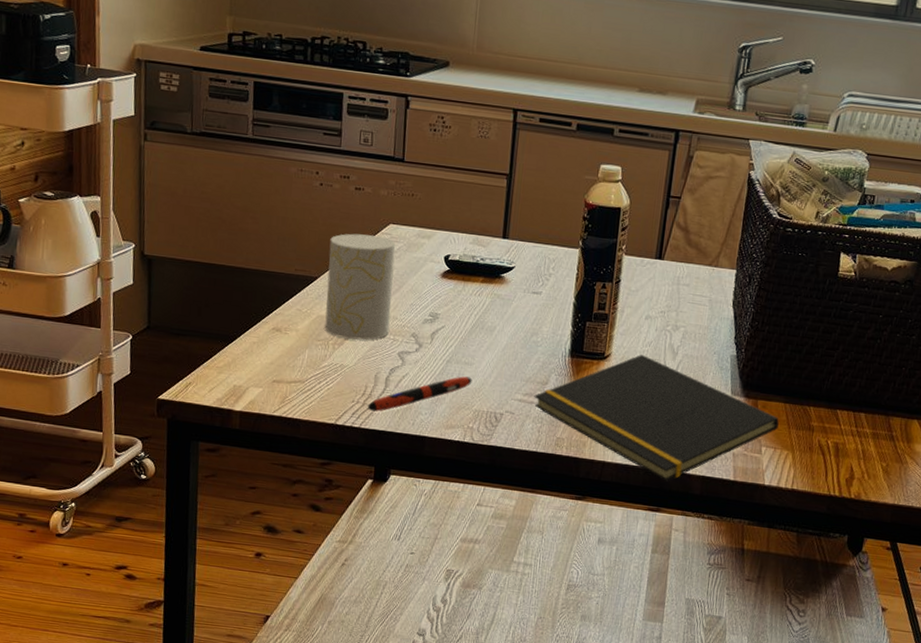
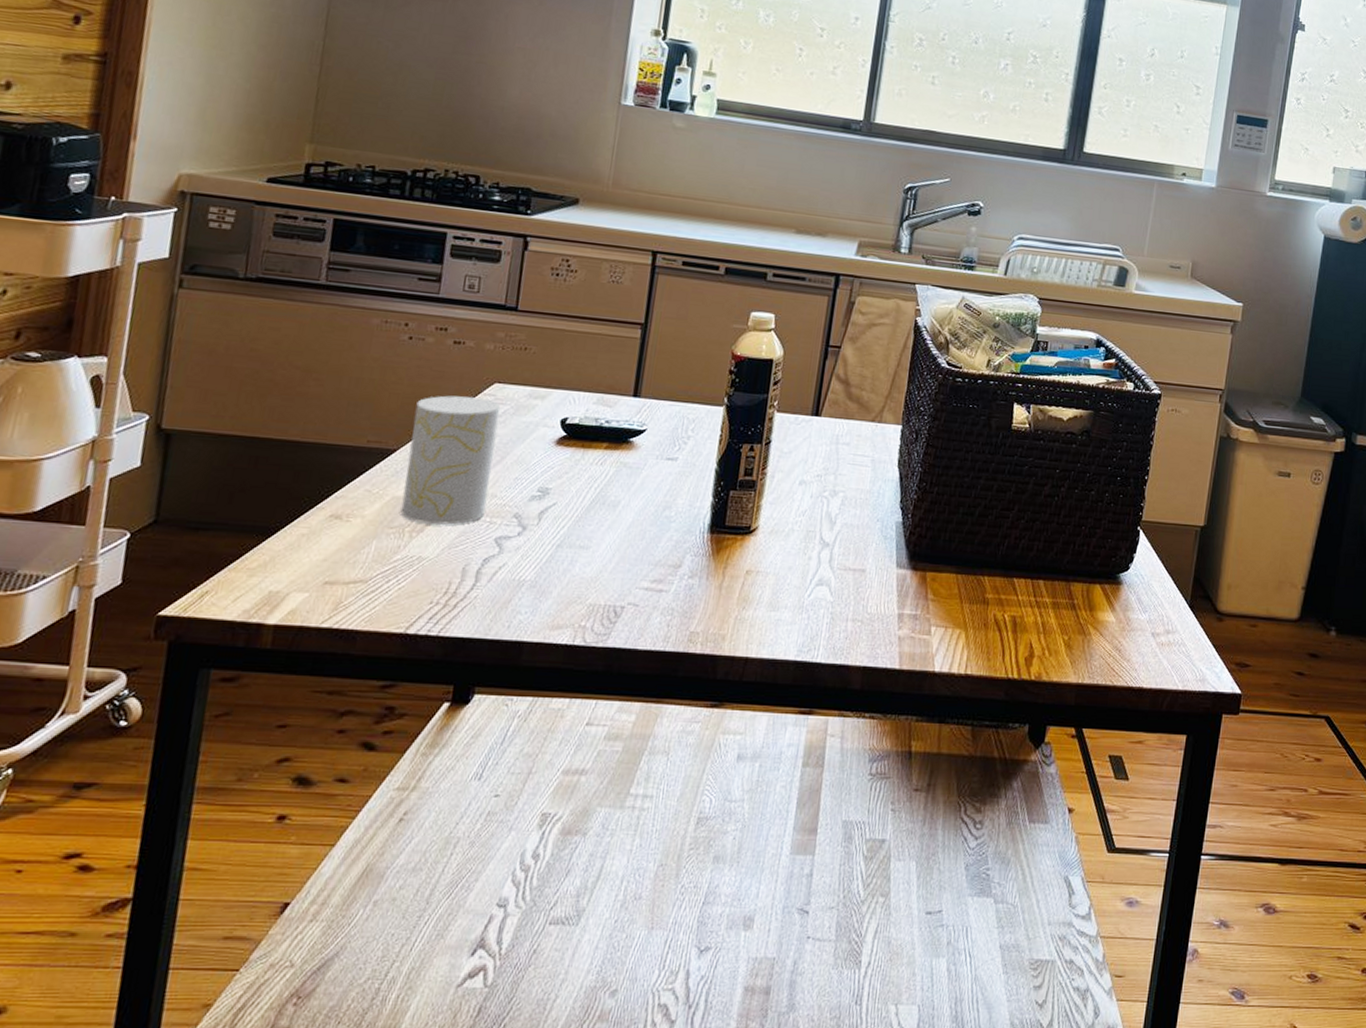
pen: present [368,376,472,412] -> none [450,563,588,614]
notepad: present [534,355,779,482] -> none [663,526,950,676]

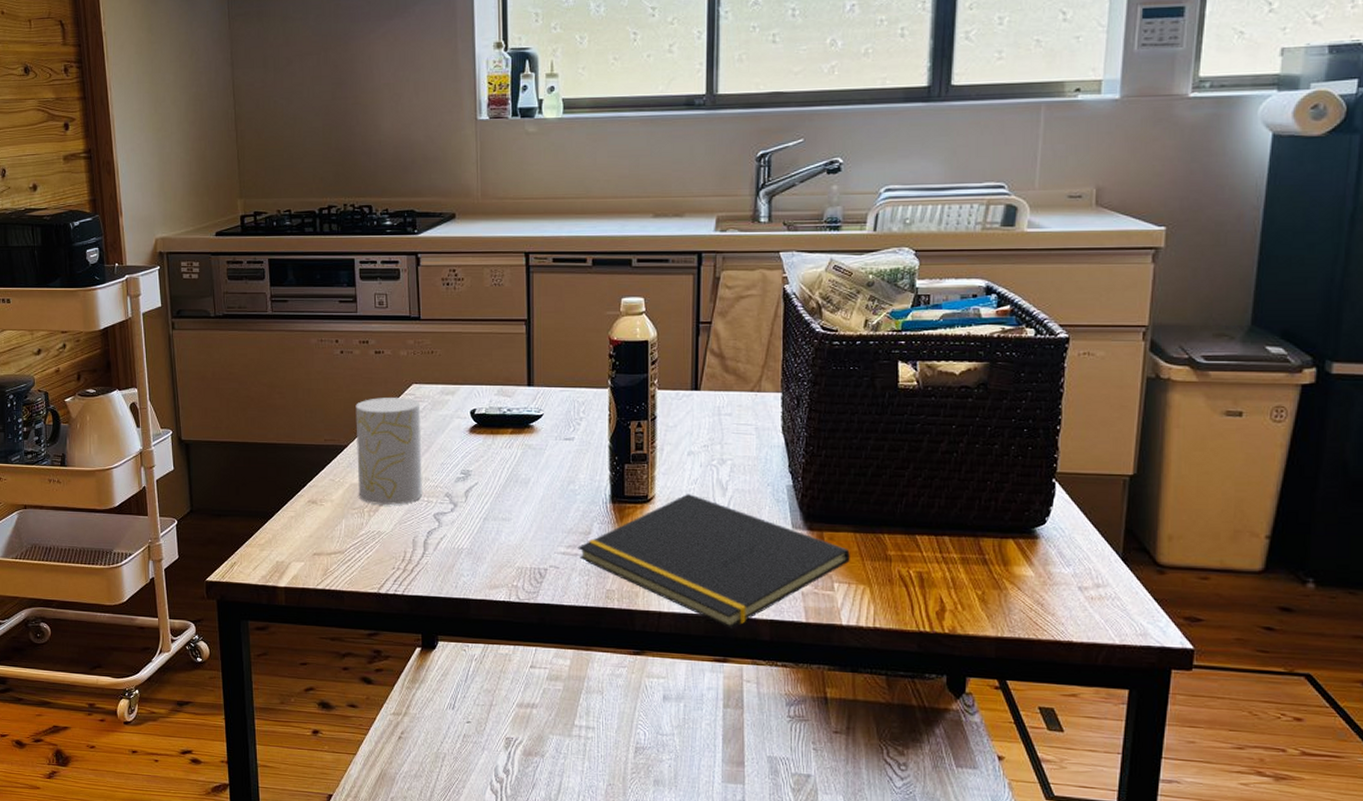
notepad: none [663,526,950,676] -> present [578,494,850,629]

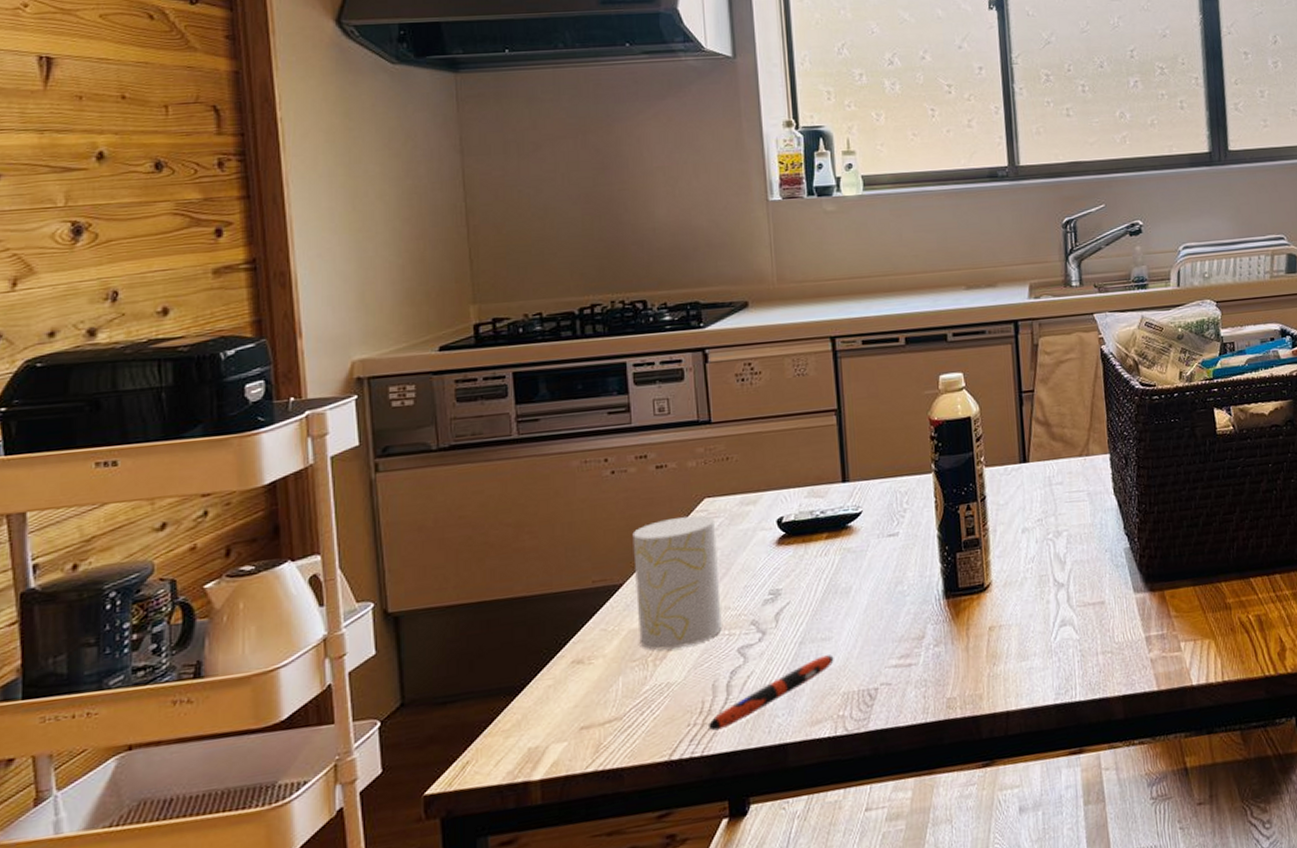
pen: none [409,533,512,577] -> present [709,654,834,731]
notepad: present [578,494,850,629] -> none [911,574,1193,715]

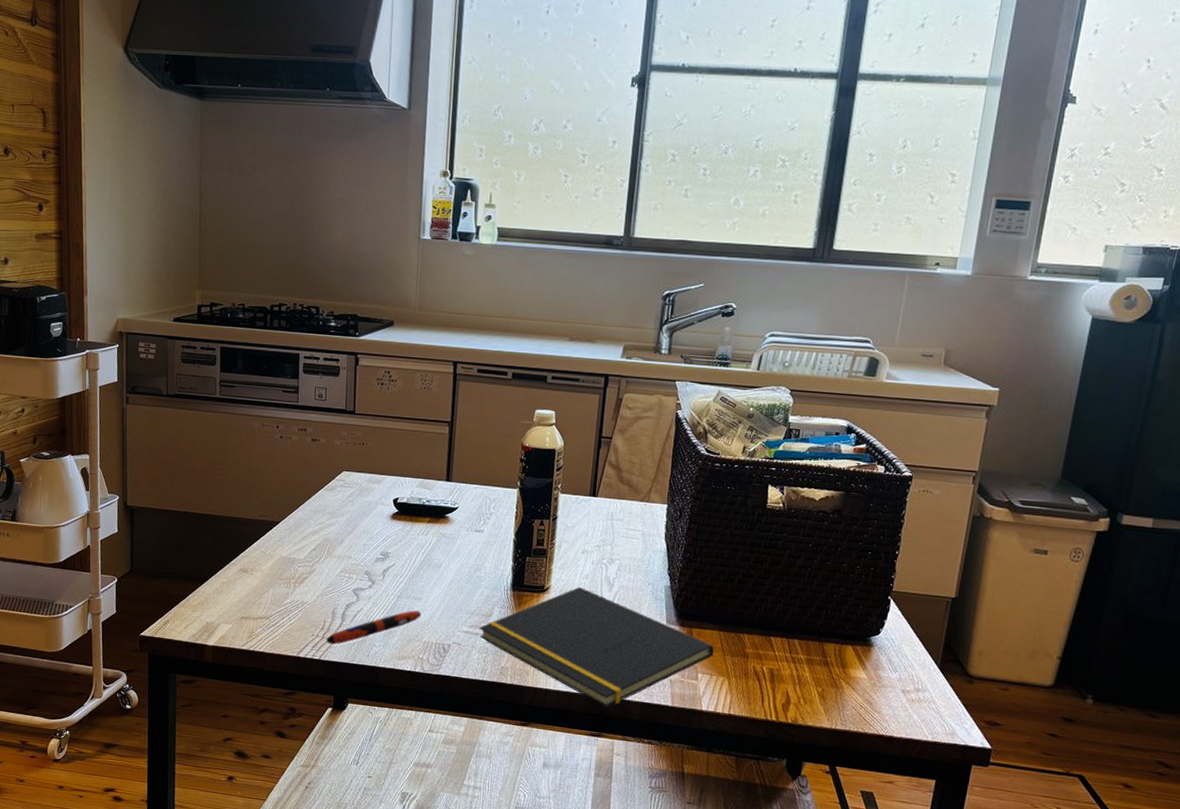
cup: present [632,515,722,651] -> none [286,481,349,579]
notepad: none [911,574,1193,715] -> present [479,587,714,708]

